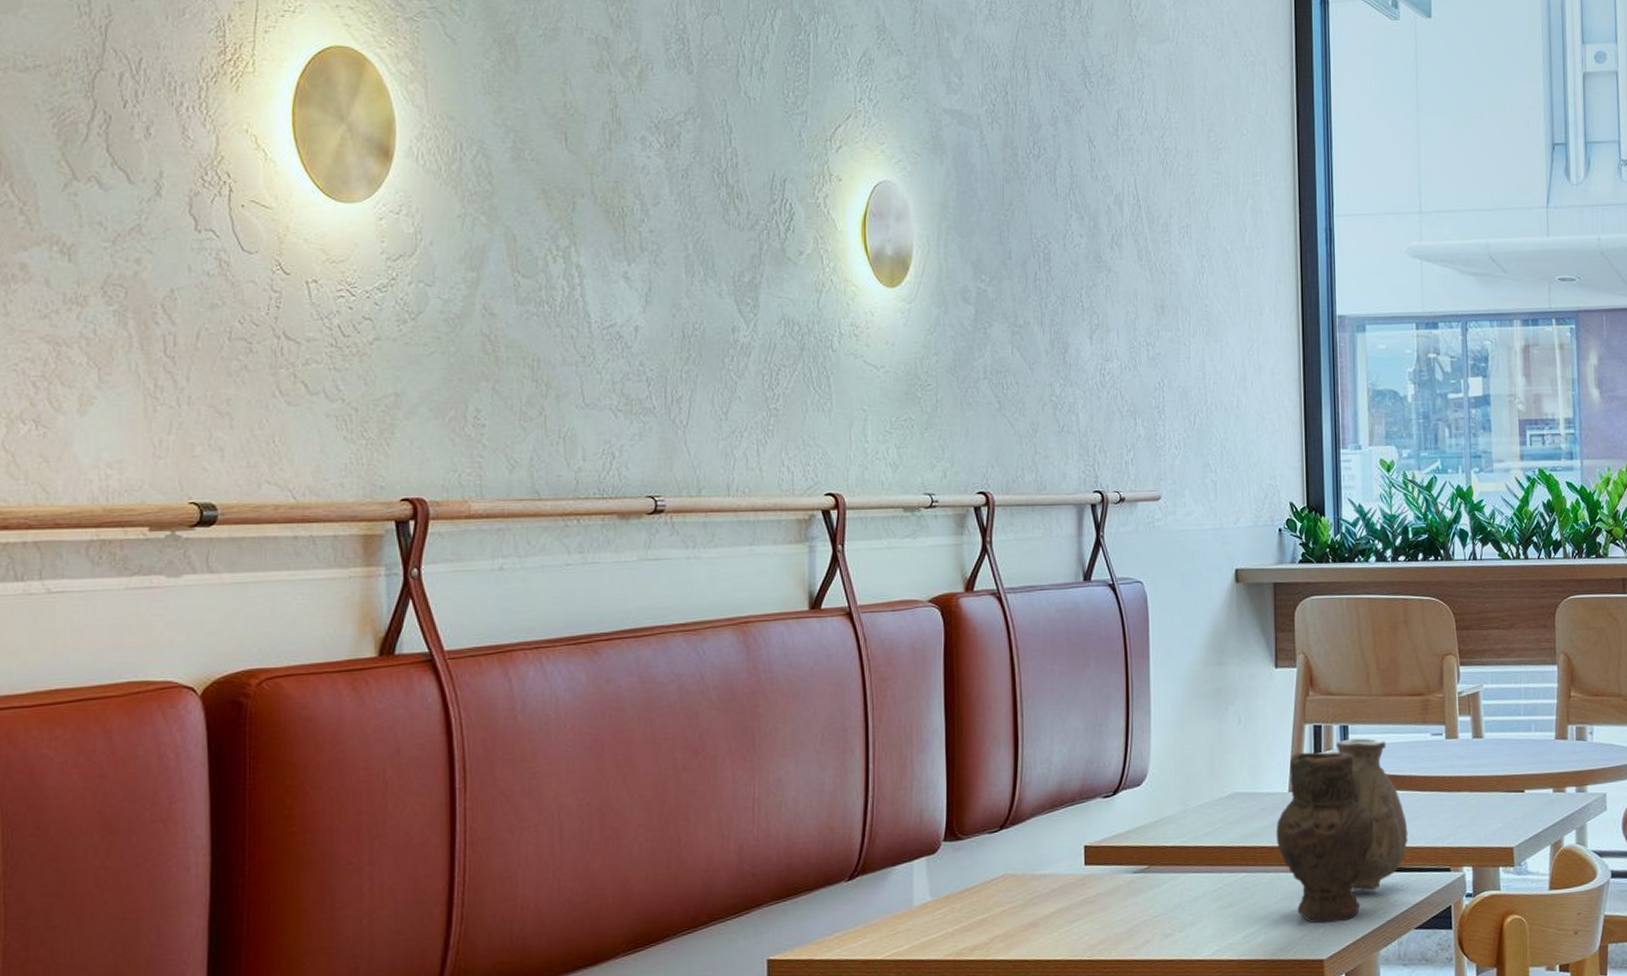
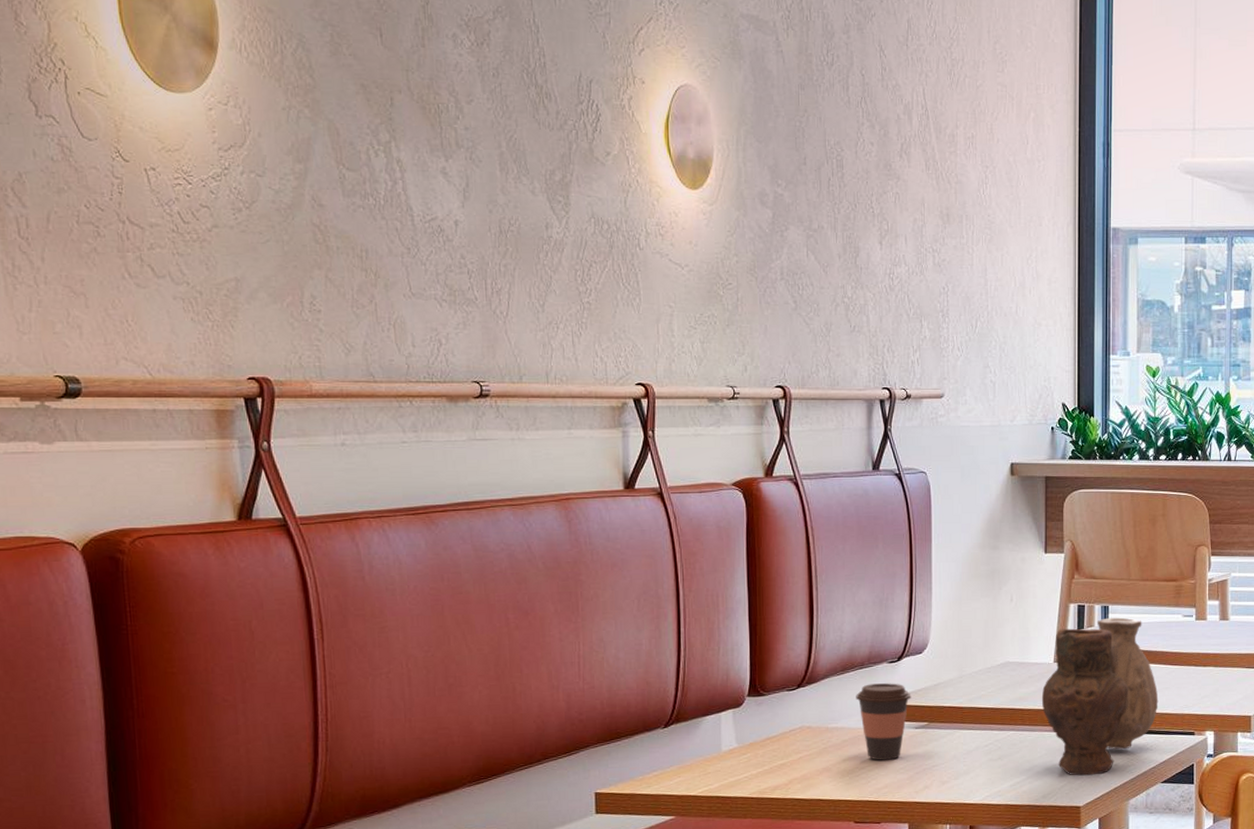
coffee cup: none [1066,820,1129,912] -> present [856,683,911,761]

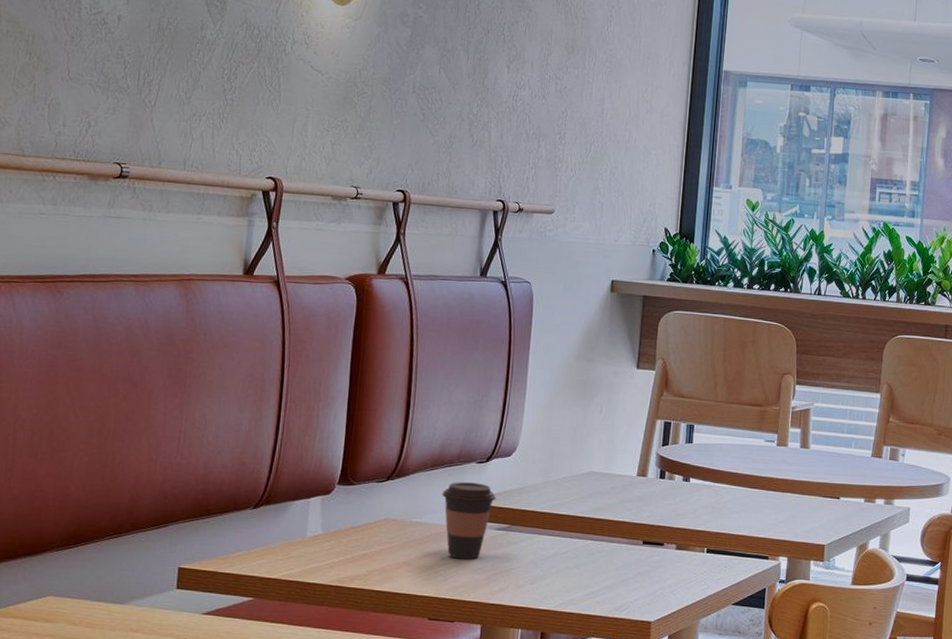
vase: present [1041,617,1159,776] -> none [621,436,736,592]

